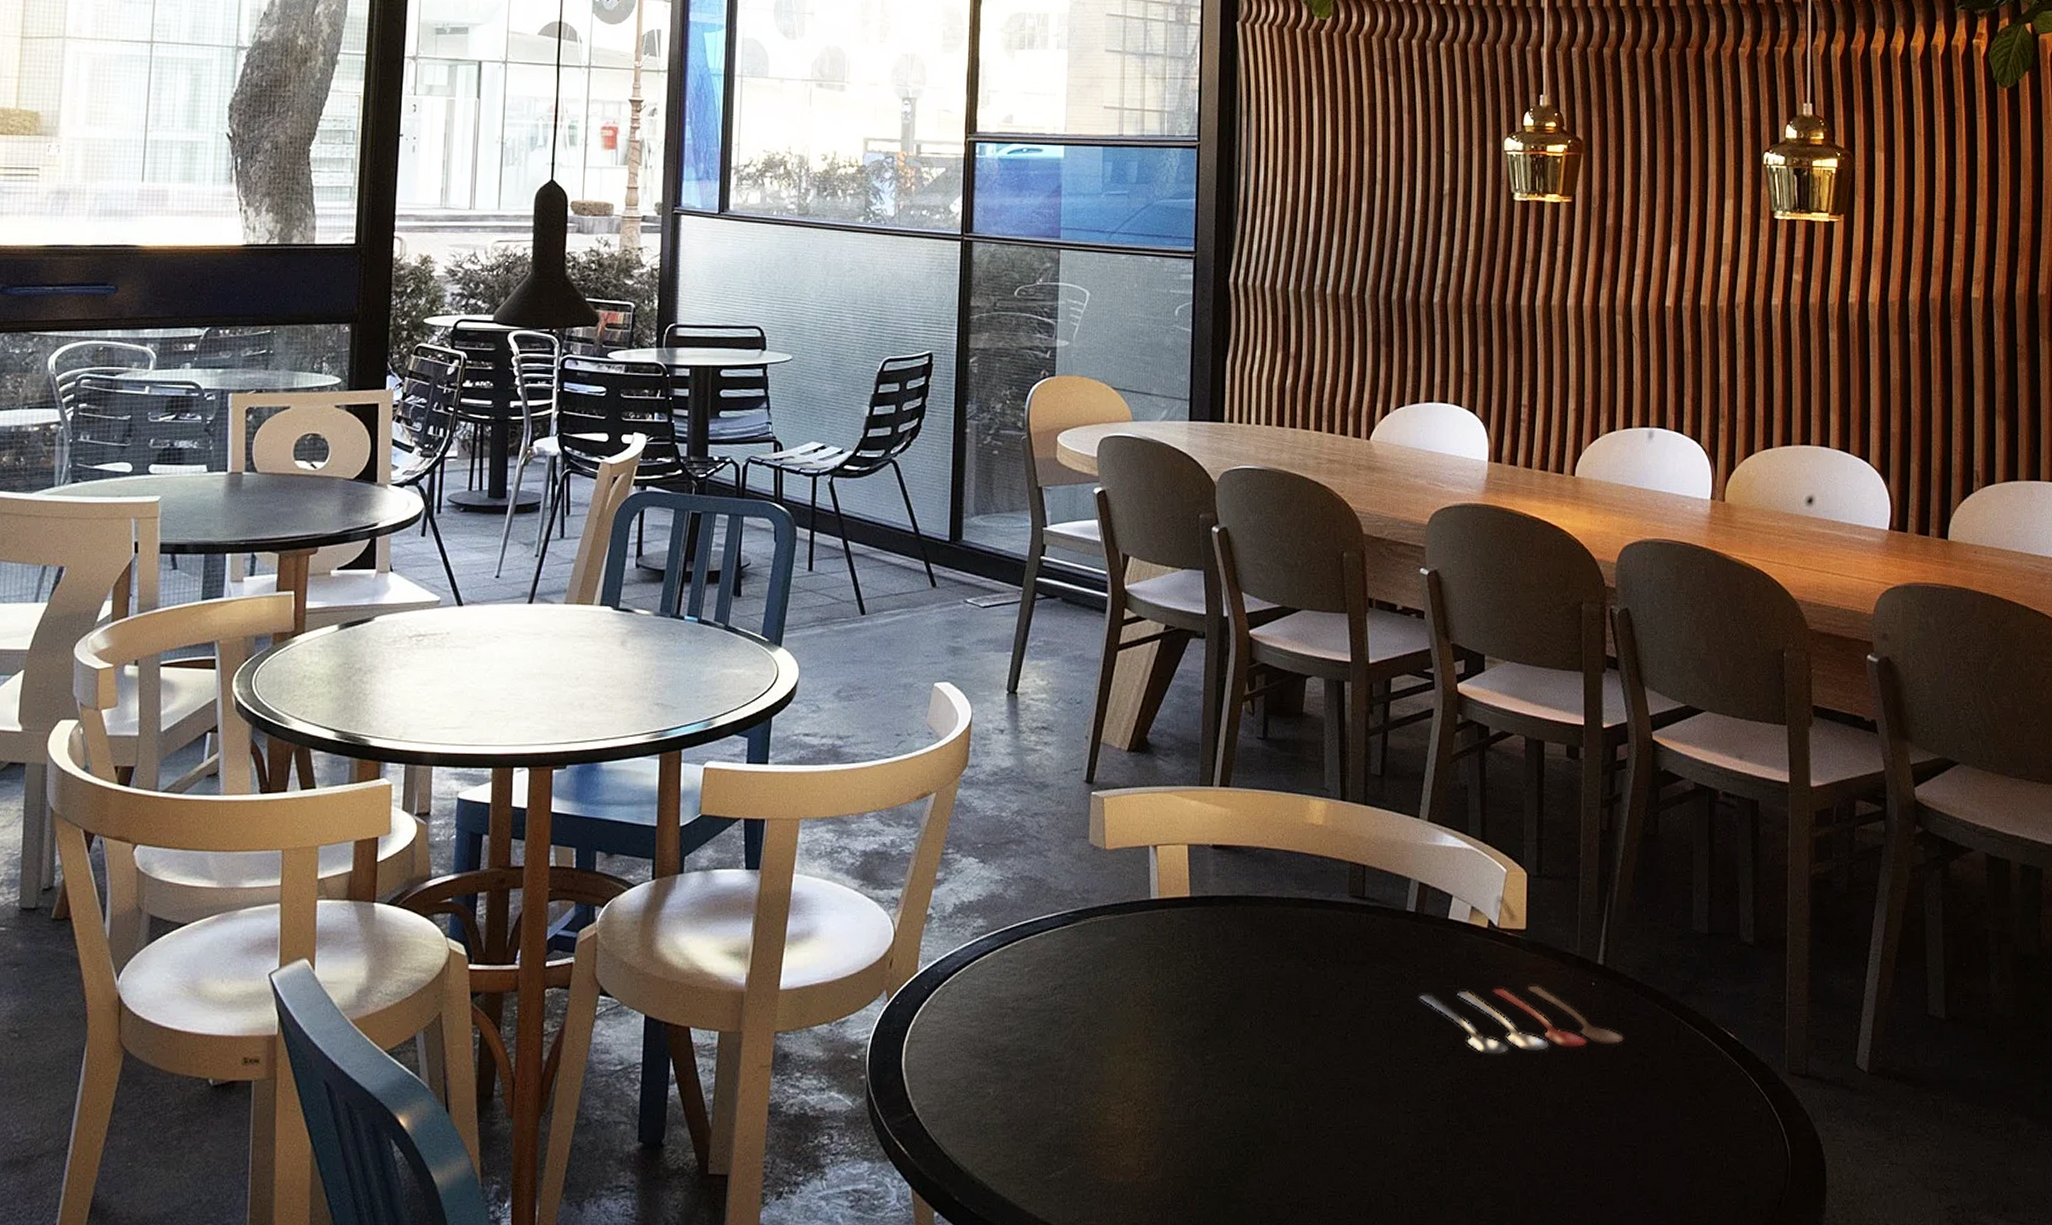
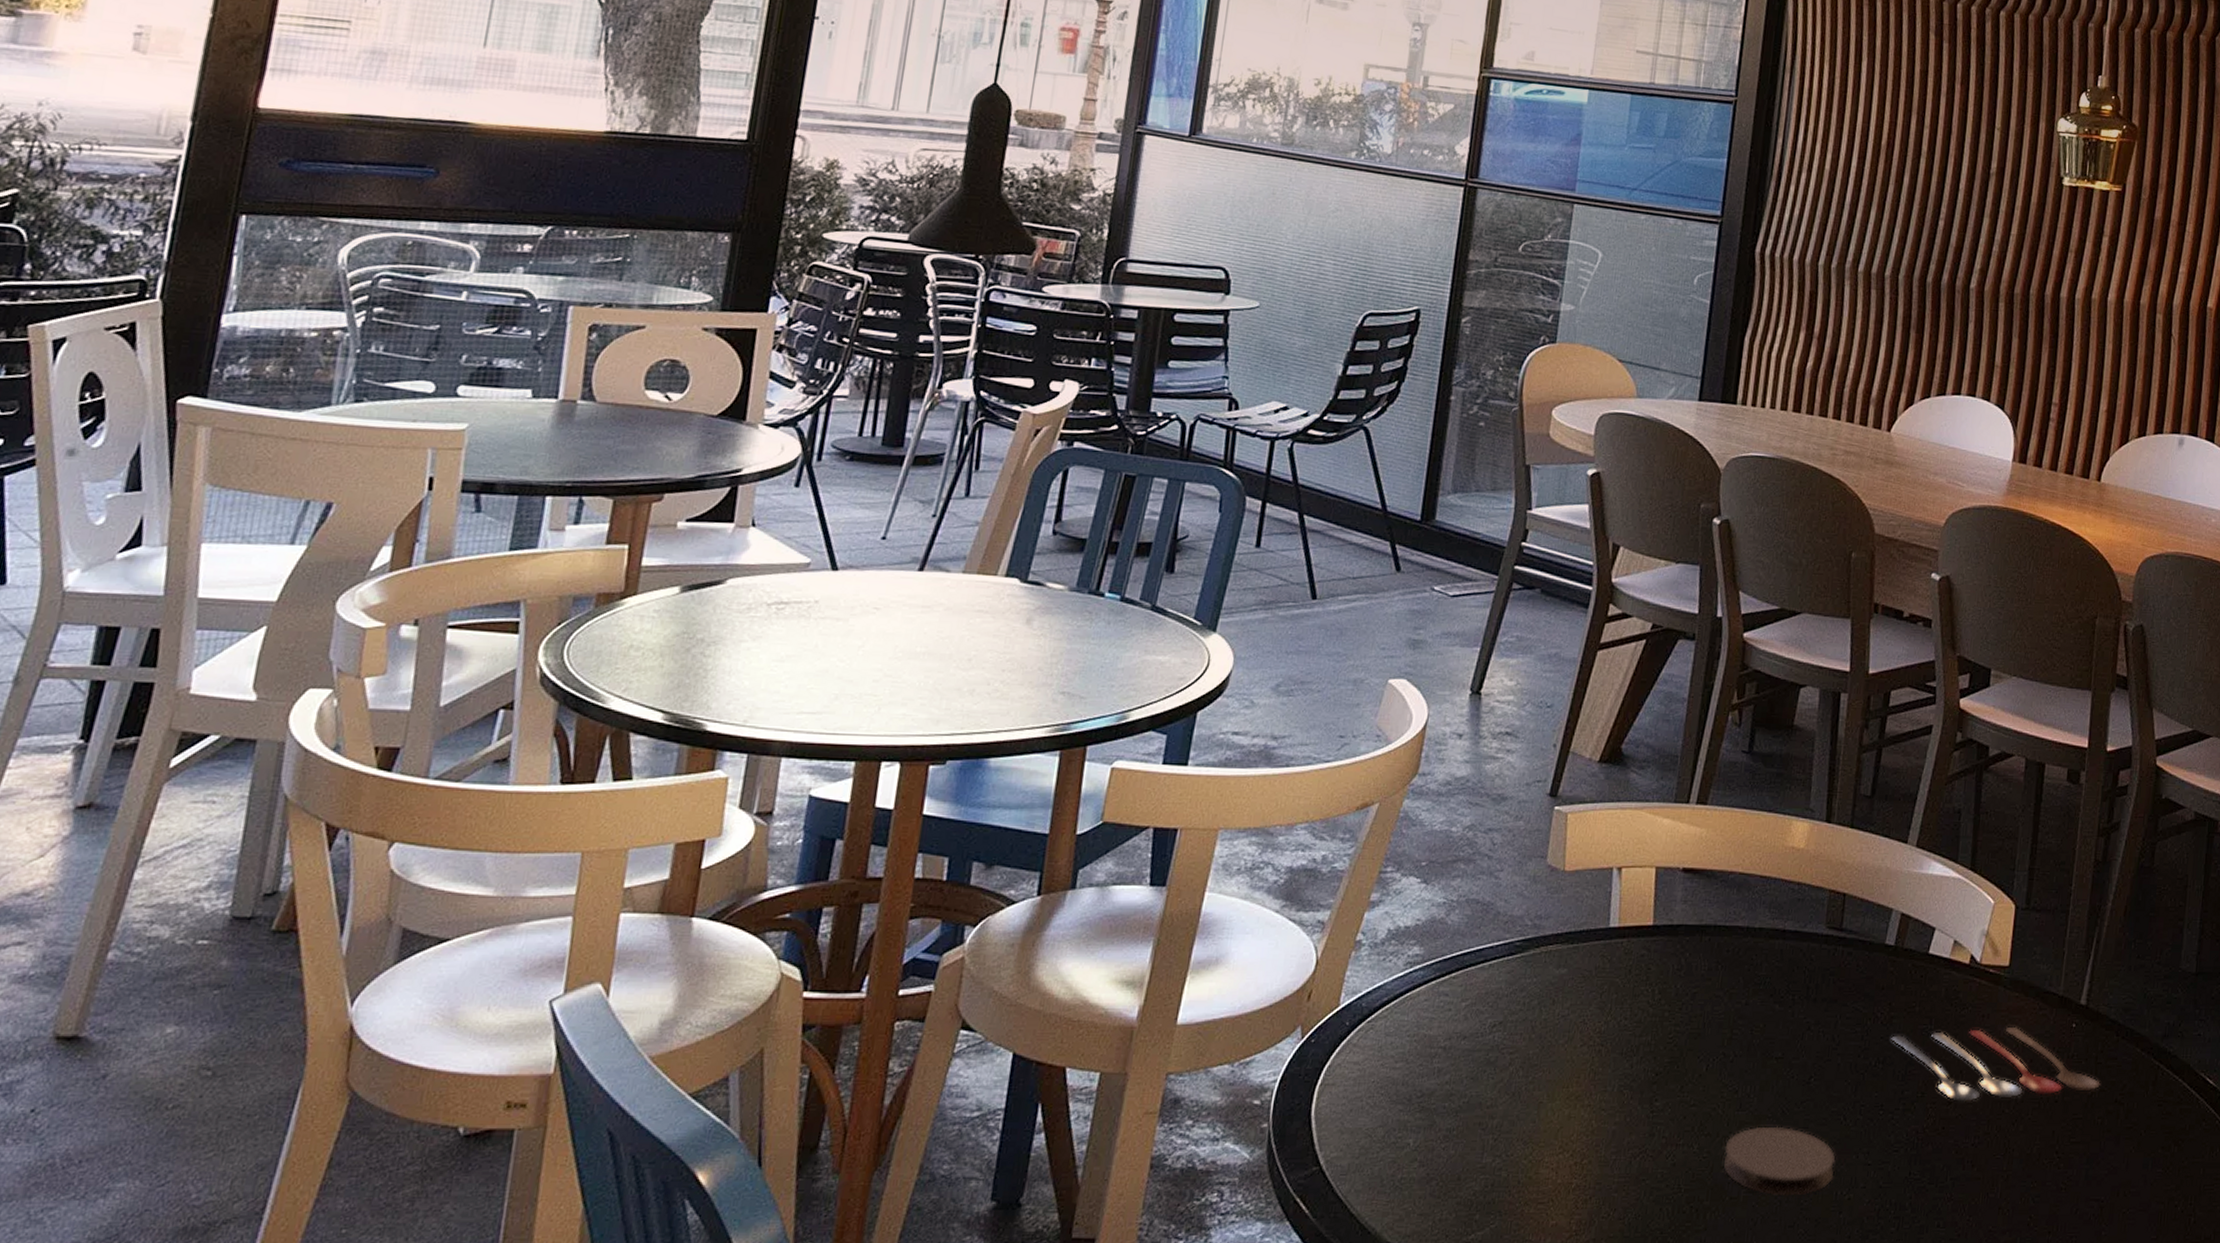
coaster: none [1273,1077,1377,1141] -> present [1723,1126,1836,1197]

